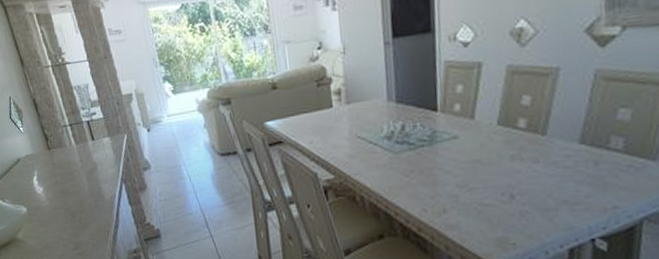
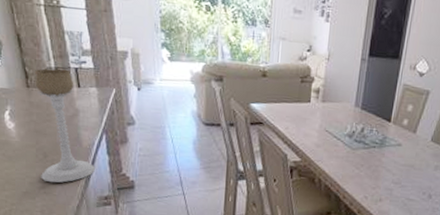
candle holder: none [51,124,121,243] -> present [33,68,96,183]

